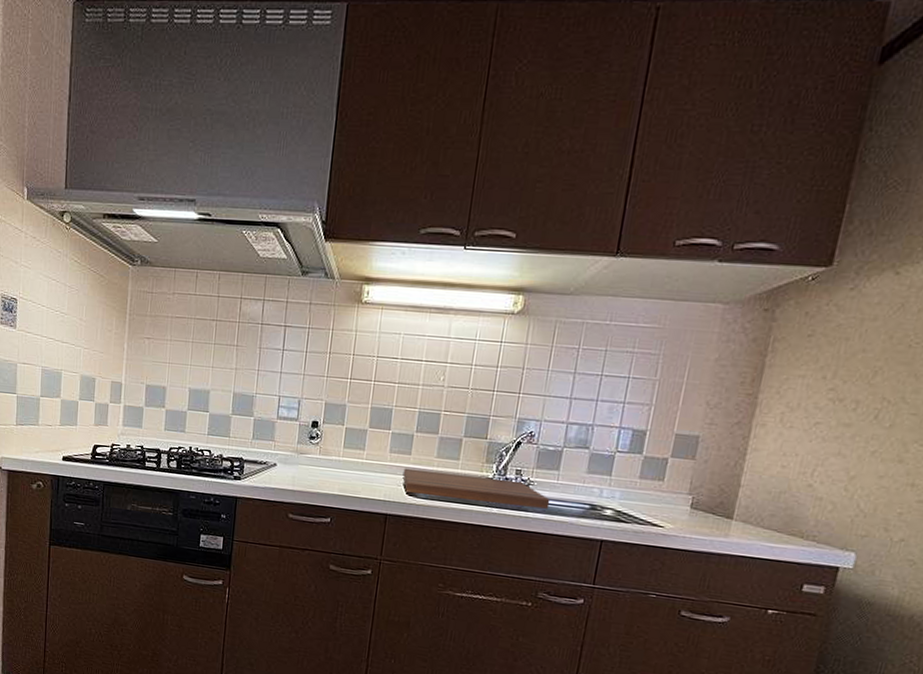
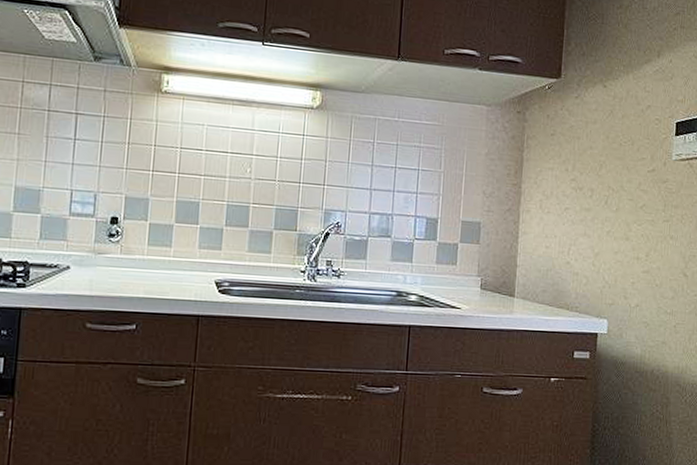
cutting board: present [403,468,551,509] -> none [214,264,361,299]

